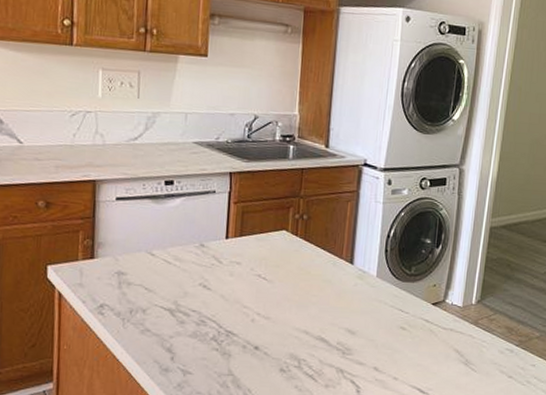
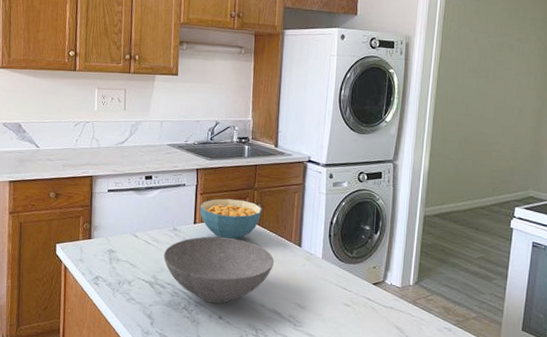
bowl: none [188,253,322,333] -> present [164,236,275,304]
cereal bowl: none [233,208,309,257] -> present [199,198,262,240]

